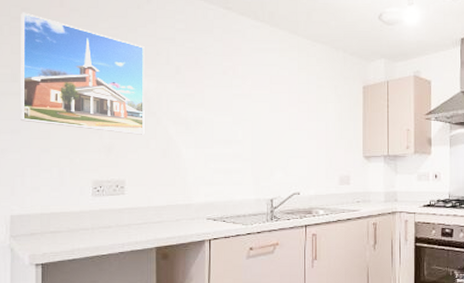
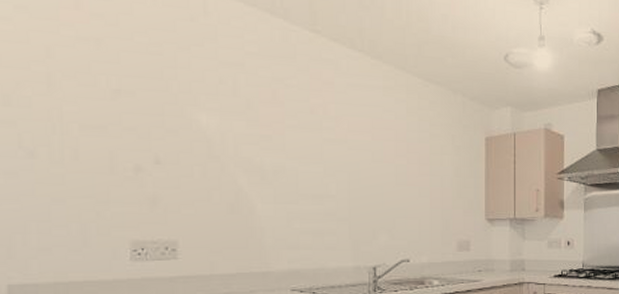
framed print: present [21,12,145,135] -> none [13,11,204,184]

